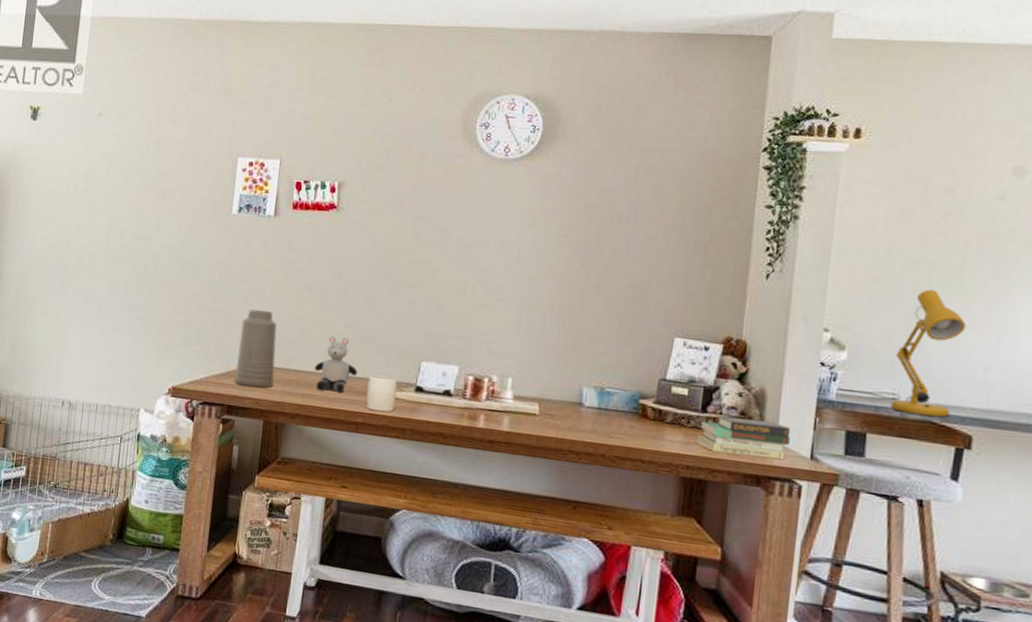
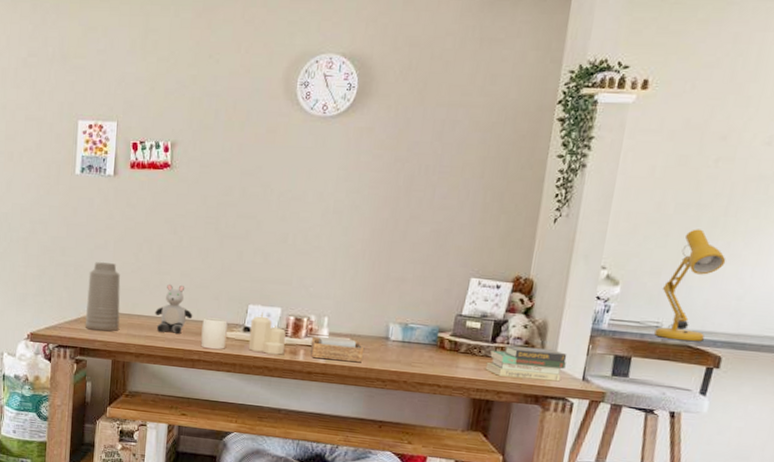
candle: none [420,370,464,420] -> present [248,312,286,355]
napkin holder: none [492,400,554,432] -> present [310,336,364,363]

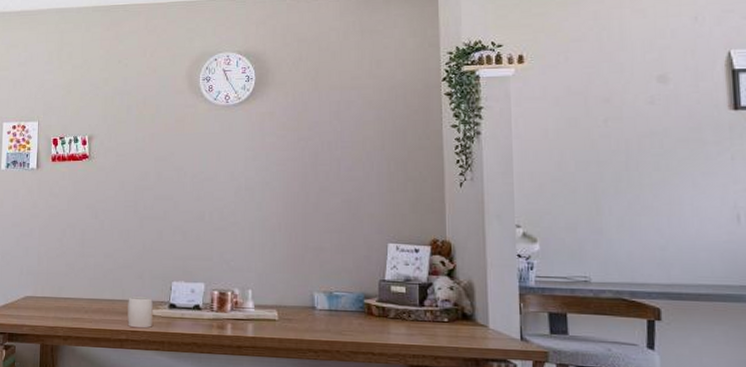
vase: present [84,262,121,332] -> none [12,249,47,317]
stuffed animal: present [155,284,193,335] -> none [81,267,118,315]
candle: present [248,312,286,355] -> none [175,288,211,330]
napkin holder: present [310,336,364,363] -> none [237,309,292,334]
books: present [485,346,567,382] -> none [418,309,500,343]
desk lamp: present [654,229,726,342] -> none [581,184,639,294]

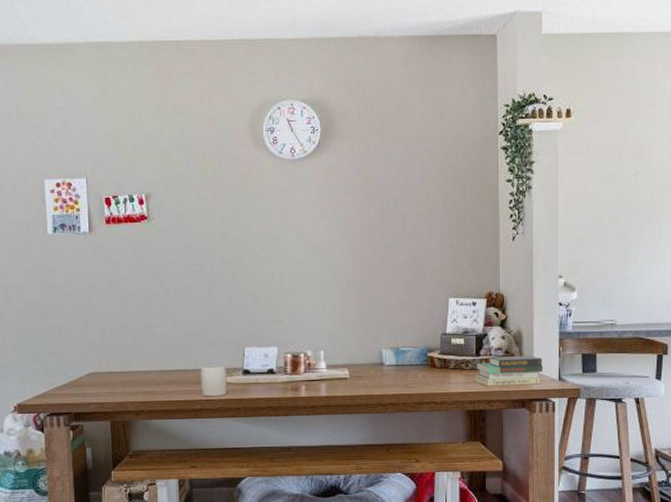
books: none [418,309,500,343] -> present [474,356,543,386]

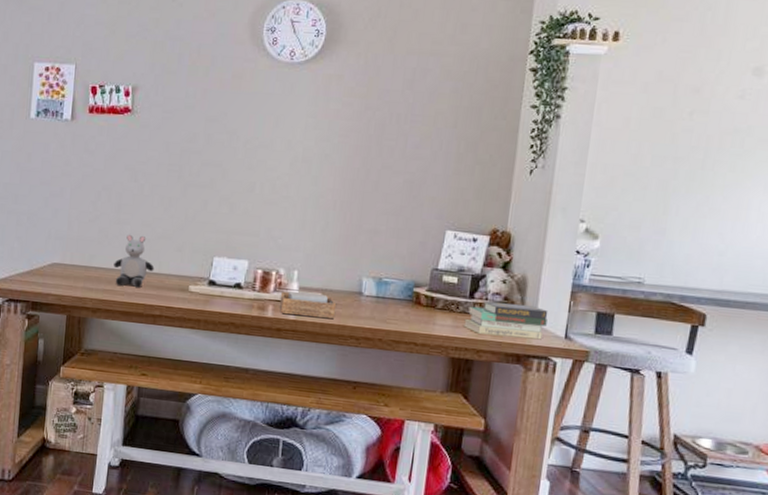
stuffed animal: none [150,336,190,386] -> present [113,235,155,288]
mug: present [200,365,227,397] -> none [162,270,191,305]
napkin holder: none [310,369,363,392] -> present [279,291,337,320]

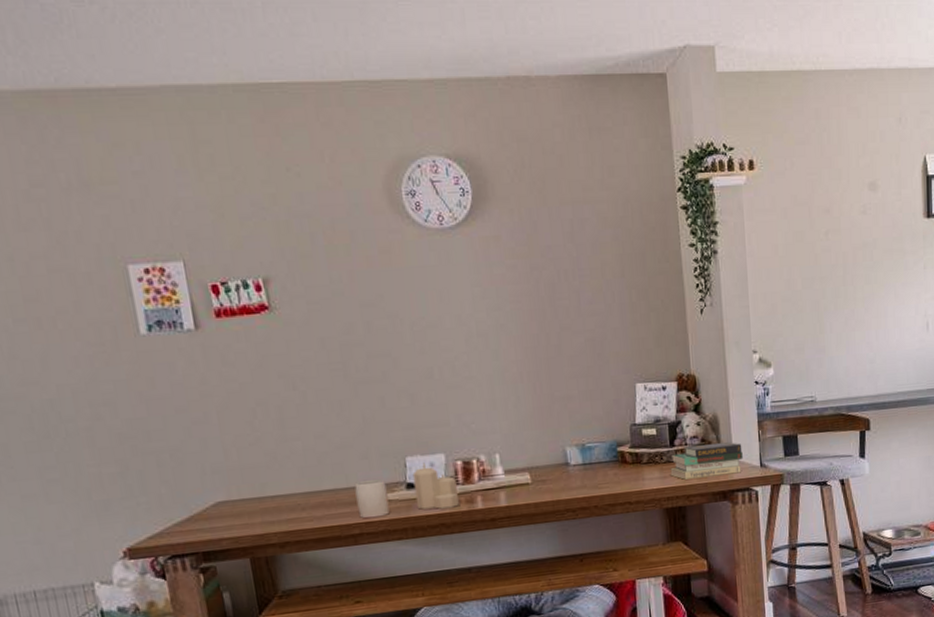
stuffed animal: present [113,235,155,288] -> none [292,450,342,511]
mug: none [162,270,191,305] -> present [354,479,390,519]
candle: none [213,265,253,311] -> present [412,463,459,510]
napkin holder: present [279,291,337,320] -> none [486,472,547,503]

